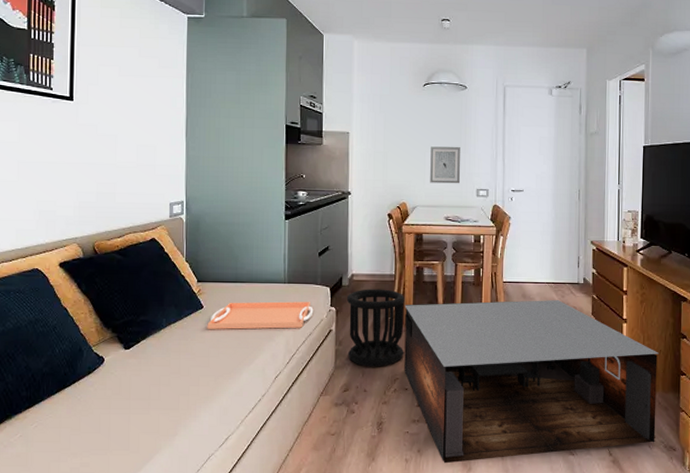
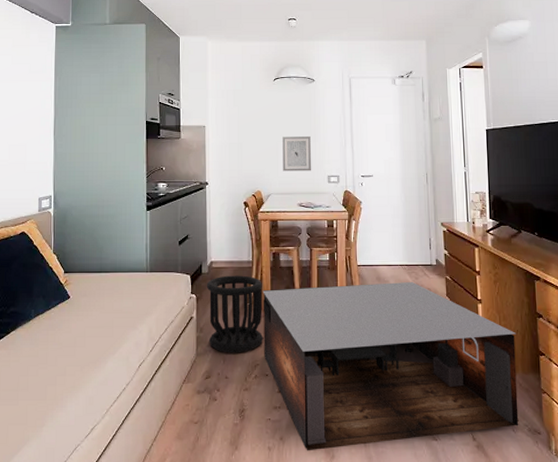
serving tray: present [207,301,314,330] -> none [73,290,175,319]

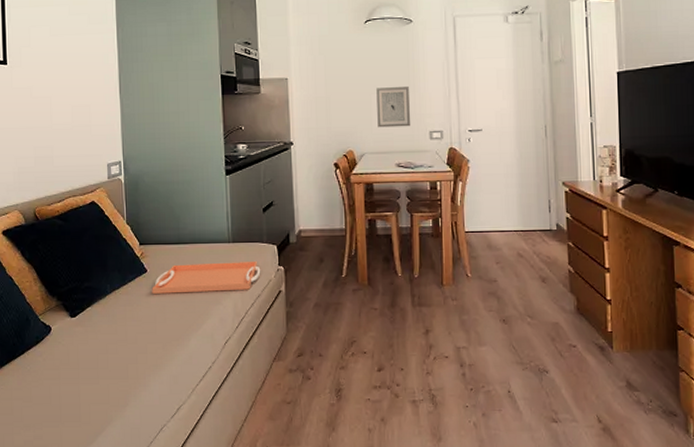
serving tray: none [73,290,175,319] -> present [152,262,261,294]
wastebasket: present [206,275,264,353] -> none [295,245,361,330]
coffee table: present [262,281,519,451] -> none [358,248,652,433]

